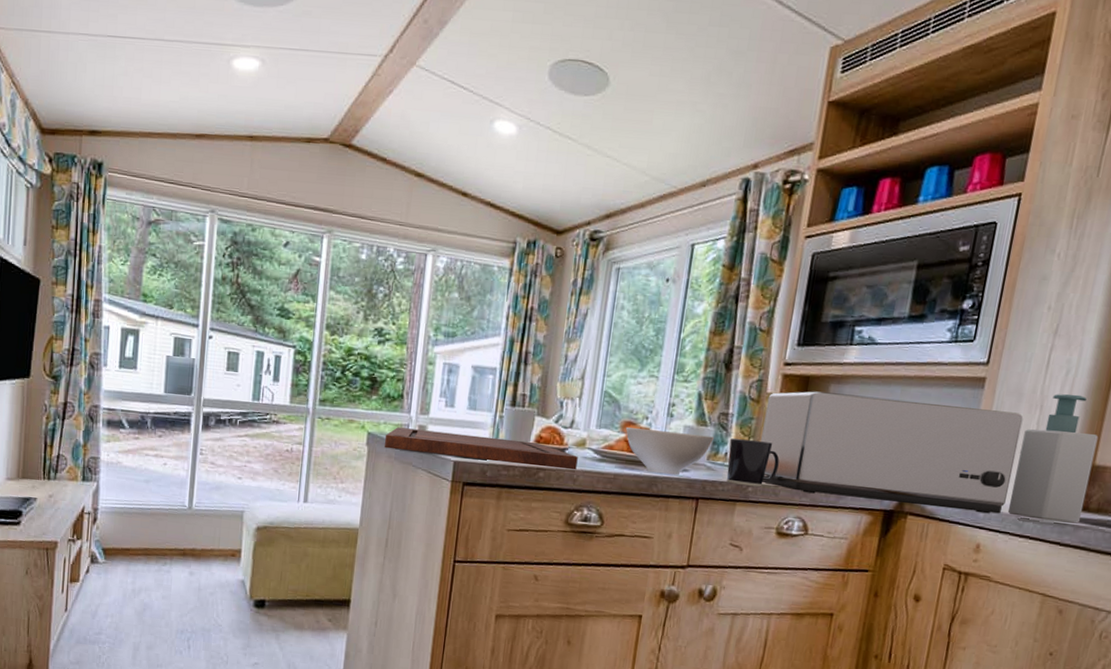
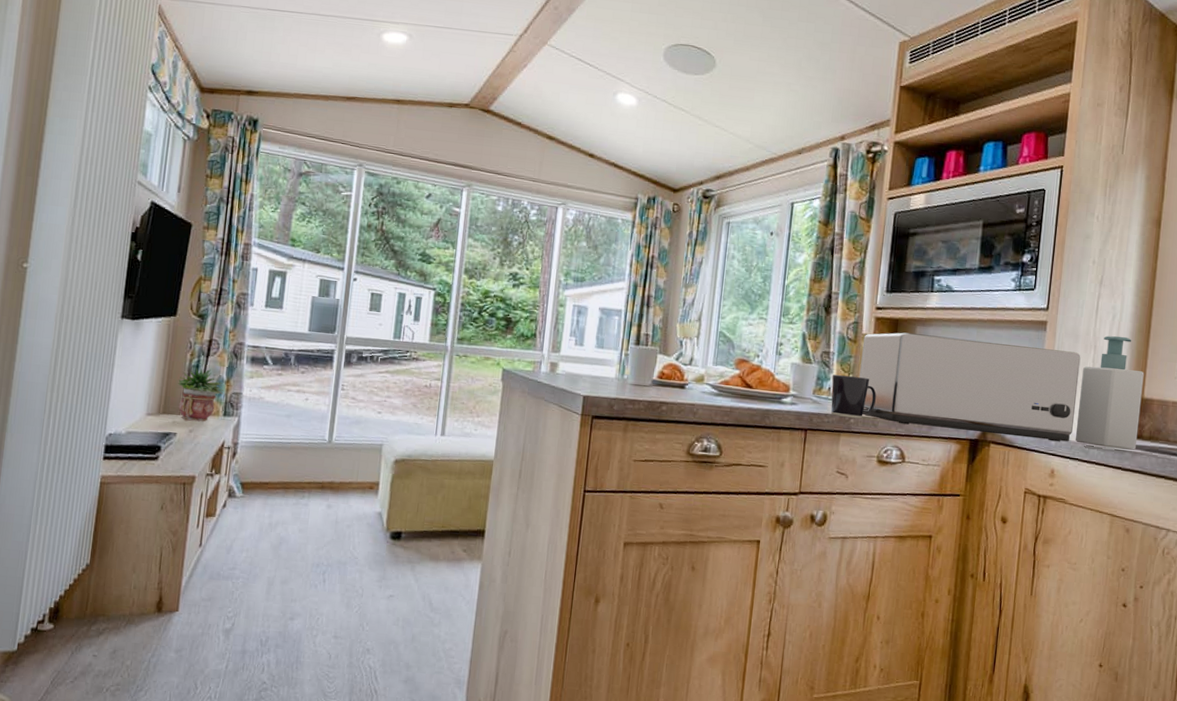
potted plant: none [35,430,81,487] -> present [178,367,224,422]
cutting board: present [384,427,578,470] -> none [518,364,697,404]
bowl: present [625,427,715,475] -> none [739,364,819,409]

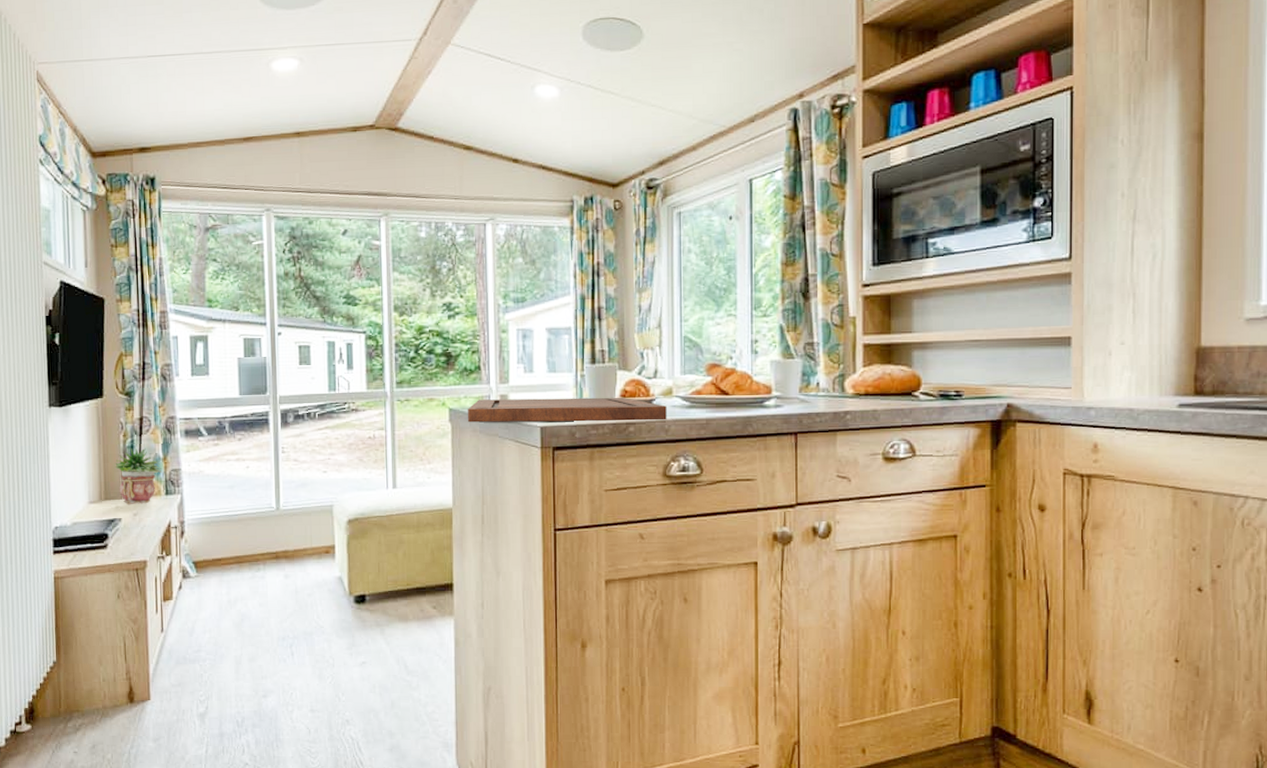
cutting board: none [518,364,697,404] -> present [467,397,667,423]
mug: present [830,374,877,420] -> none [819,366,874,415]
toaster: present [859,332,1081,442] -> none [851,304,1118,413]
soap bottle: present [1075,335,1144,450] -> none [1119,277,1199,410]

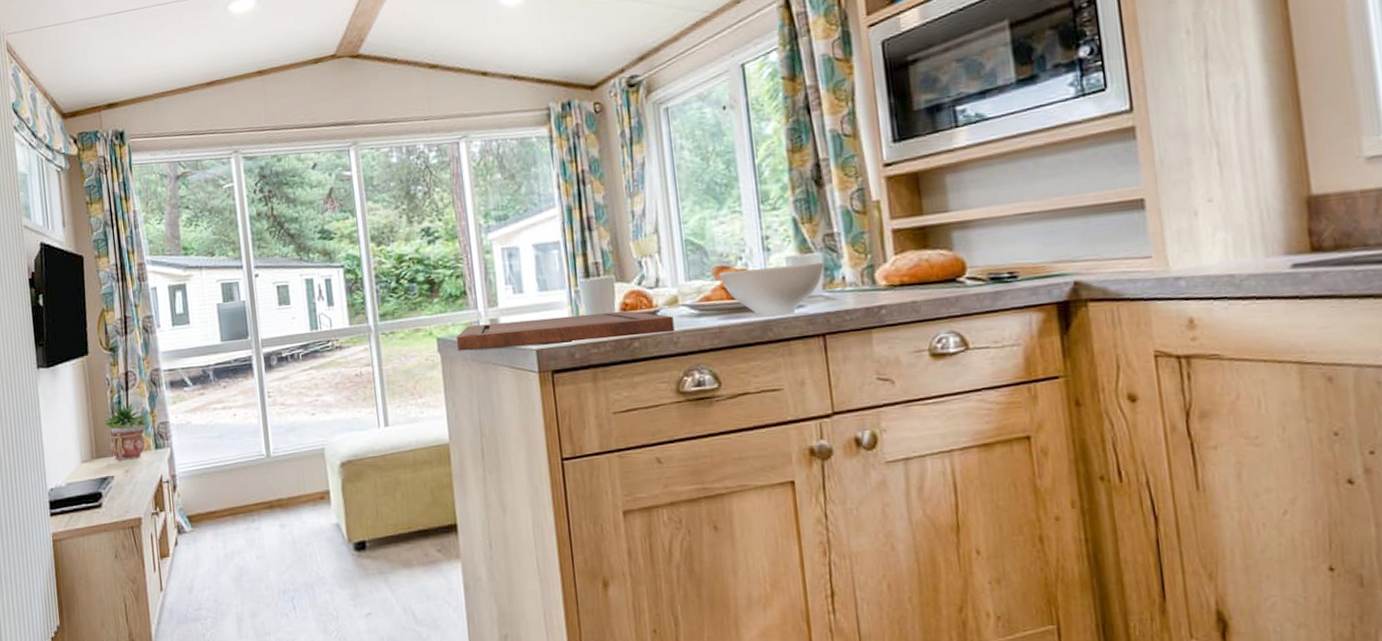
bowl: none [710,368,804,413] -> present [718,262,825,317]

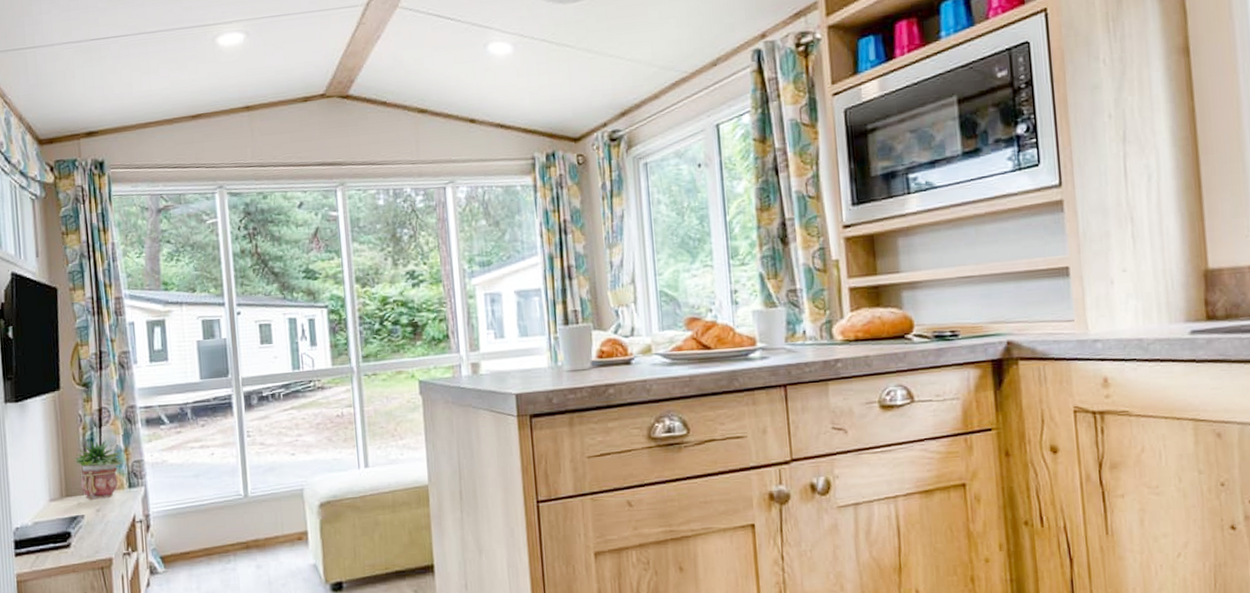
cutting board: present [457,310,675,351] -> none [438,358,648,394]
bowl: present [718,262,825,317] -> none [690,316,788,367]

